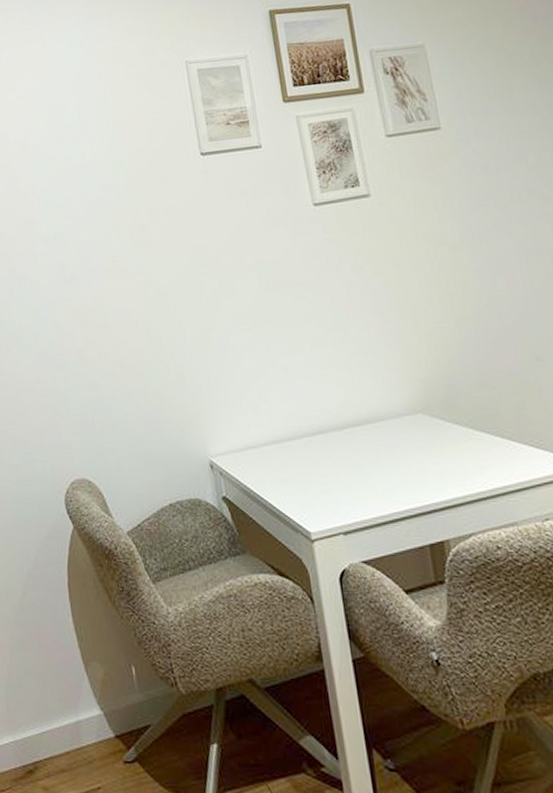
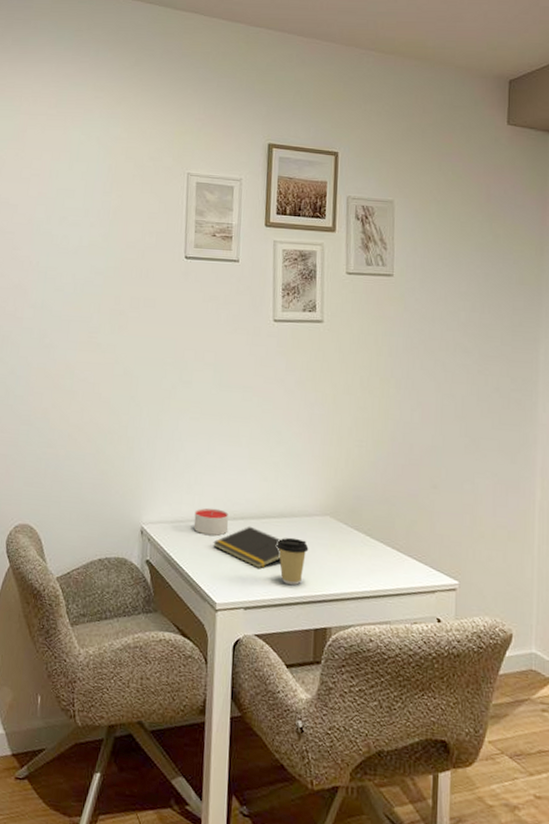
candle: none [266,426,307,457] -> present [193,507,228,536]
notepad: none [293,439,375,487] -> present [213,526,281,569]
coffee cup: none [367,444,405,498] -> present [277,537,309,585]

